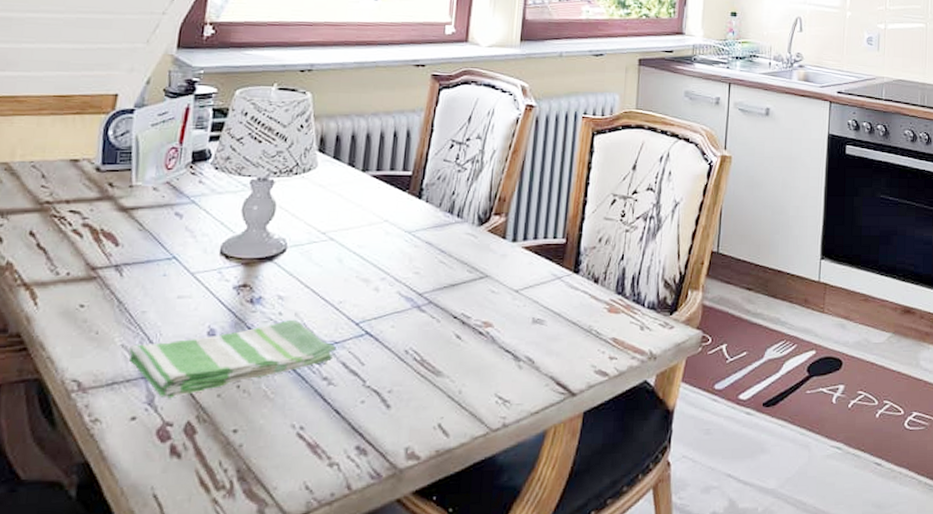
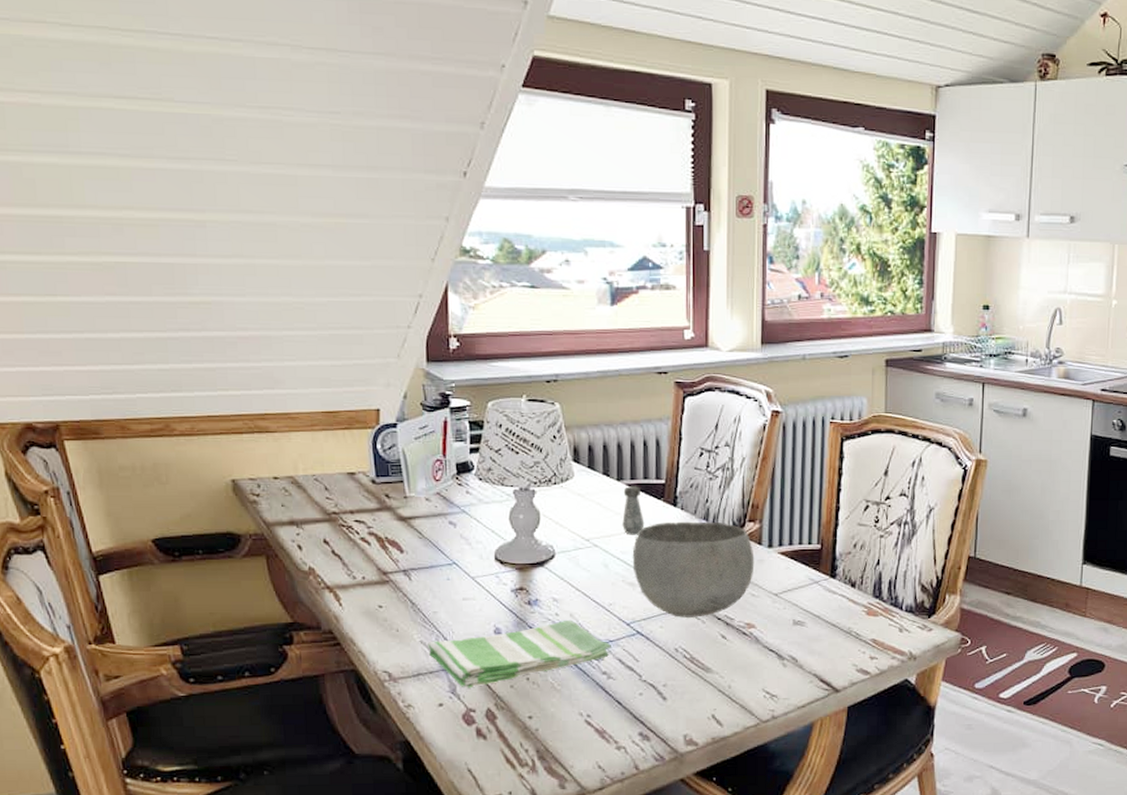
salt shaker: none [362,177,387,228] -> present [622,486,645,535]
bowl: none [368,214,498,316] -> present [632,521,755,618]

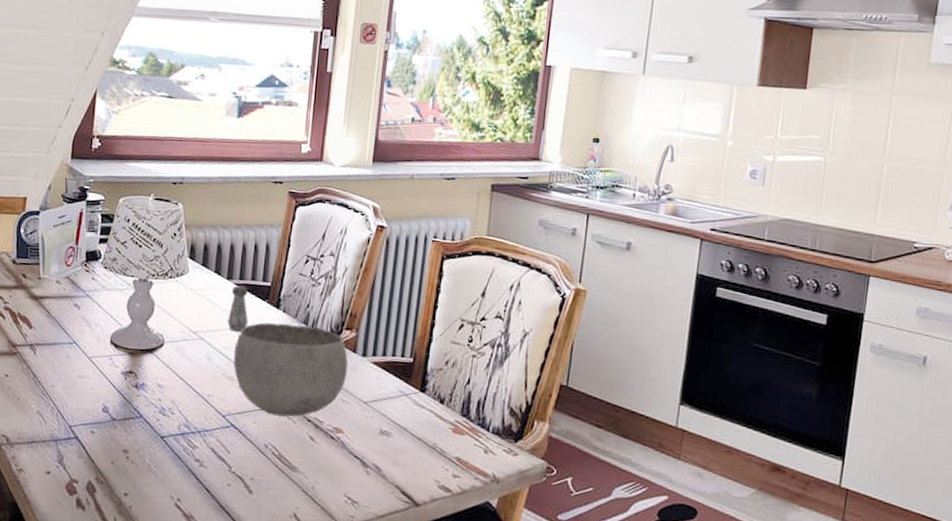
dish towel: present [428,619,611,688] -> none [43,405,206,460]

